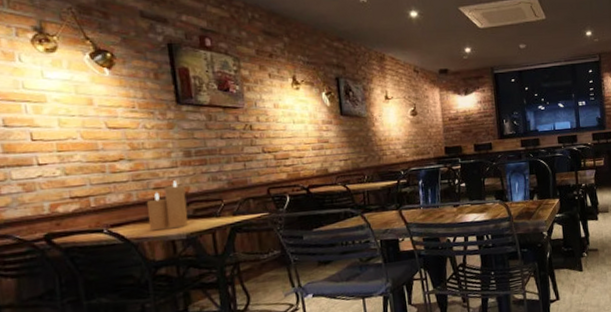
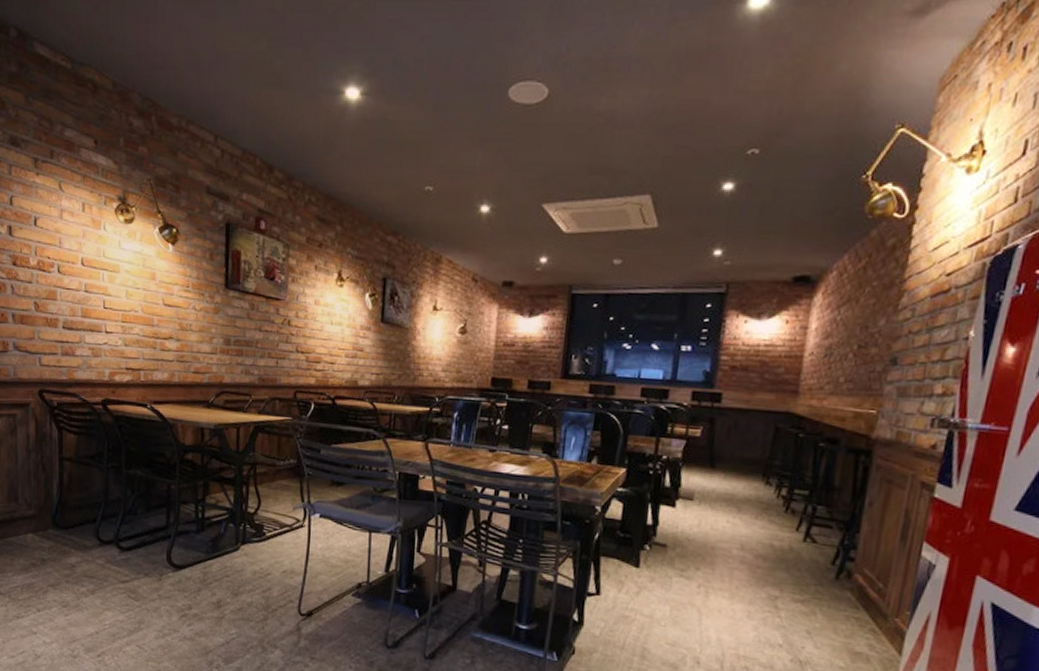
candle: present [146,180,188,230] -> none [184,367,220,416]

